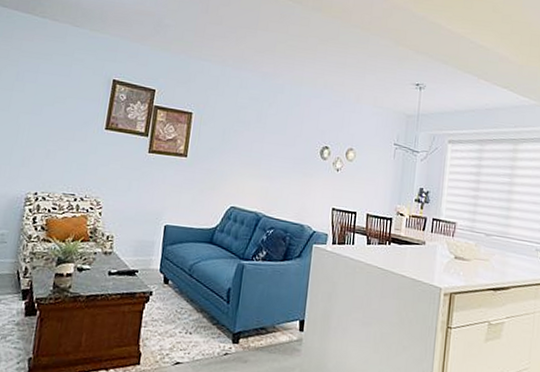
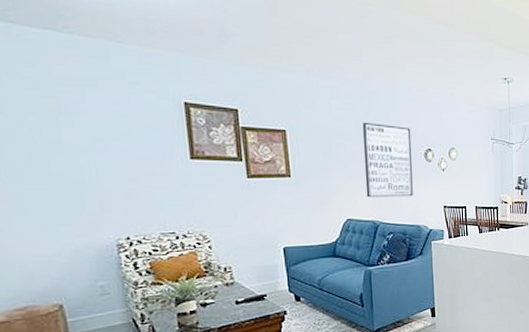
wall art: none [254,113,311,193] -> present [362,122,413,198]

